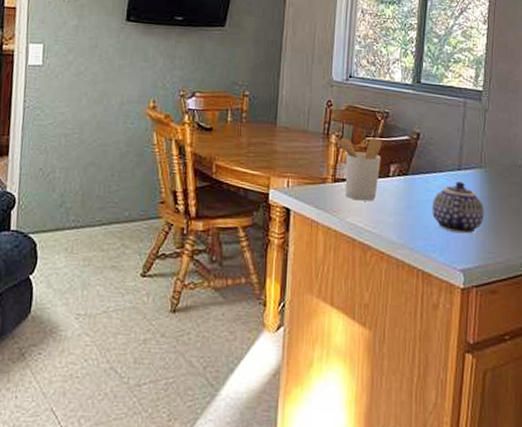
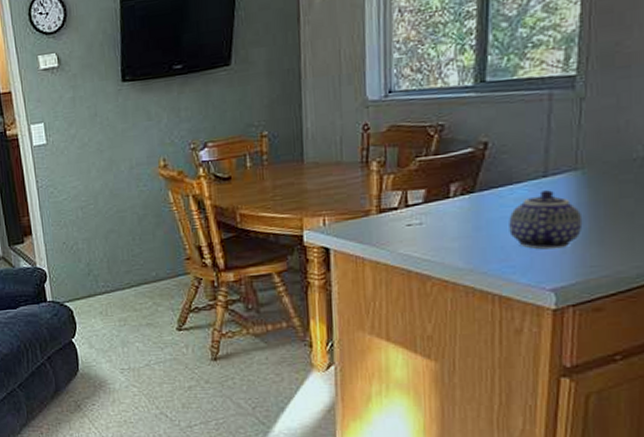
utensil holder: present [334,136,382,201] -> none [375,156,438,229]

